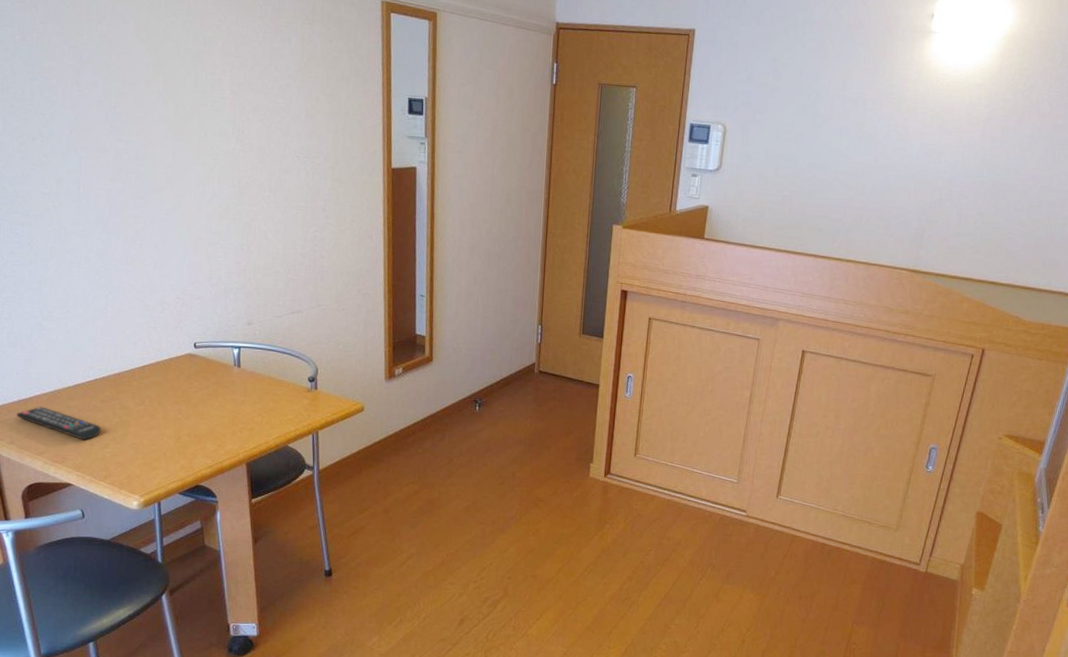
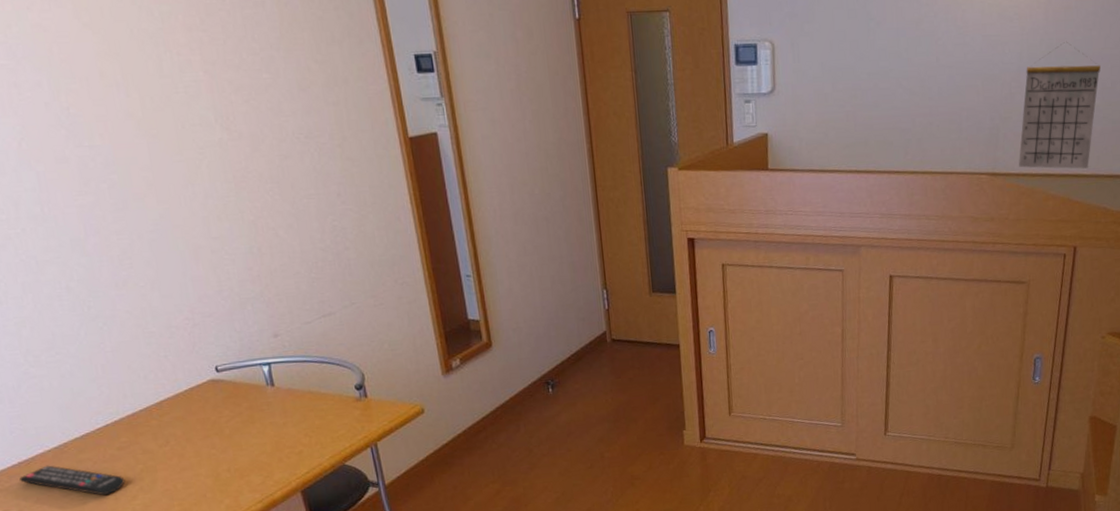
calendar: none [939,158,1030,278] -> present [1019,41,1101,169]

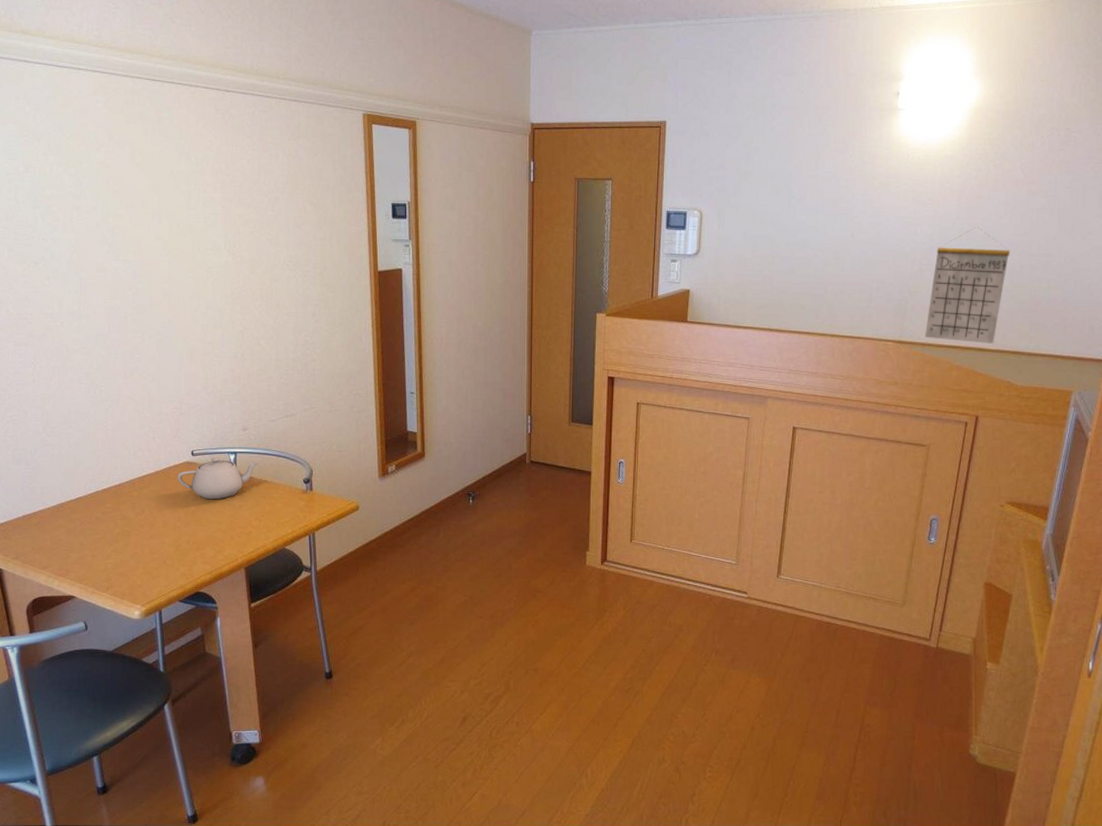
remote control: present [19,465,125,496] -> none [21,521,104,552]
teapot: none [202,370,300,420] -> present [177,457,259,500]

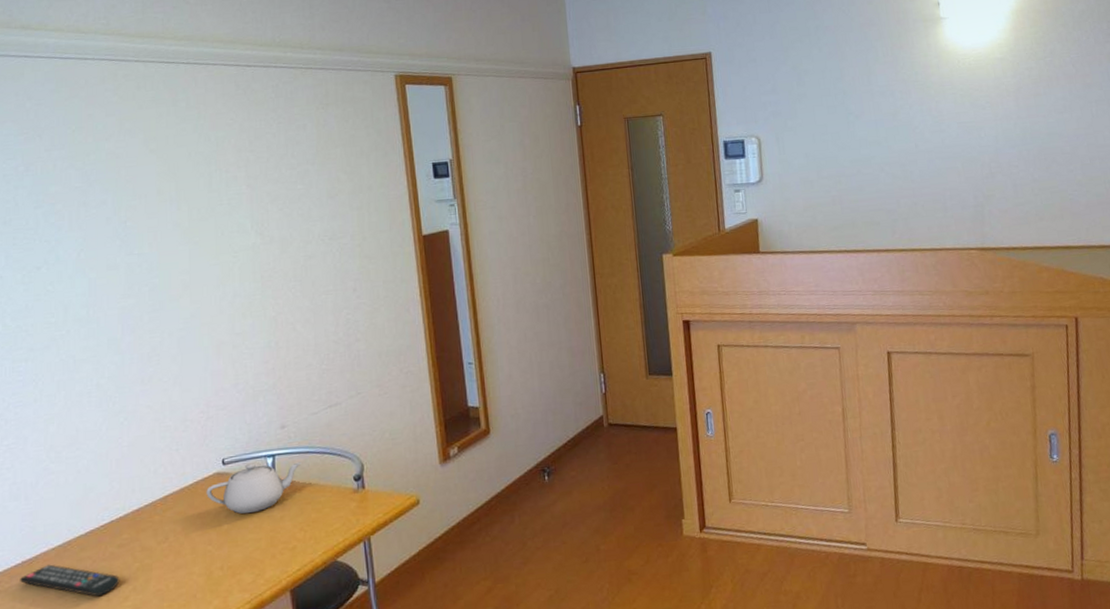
remote control: none [21,521,104,552] -> present [20,564,120,597]
calendar: present [925,226,1010,344] -> none [1003,124,1079,242]

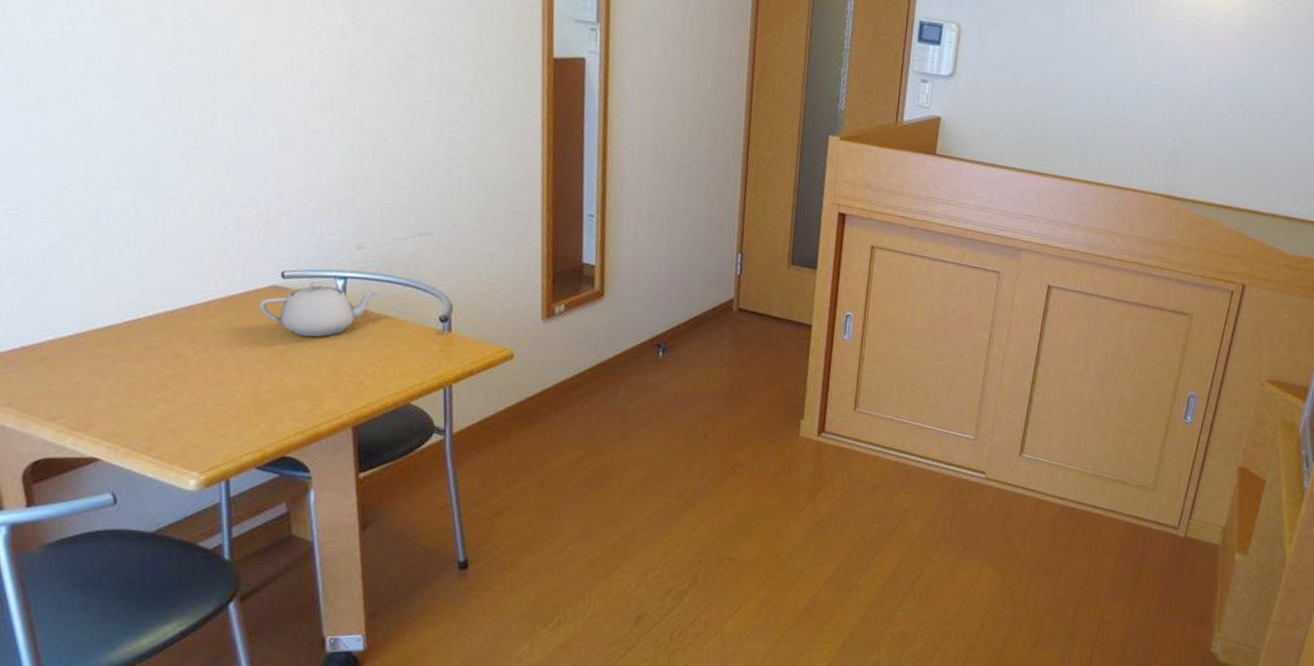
remote control: present [20,564,120,597] -> none [17,355,146,400]

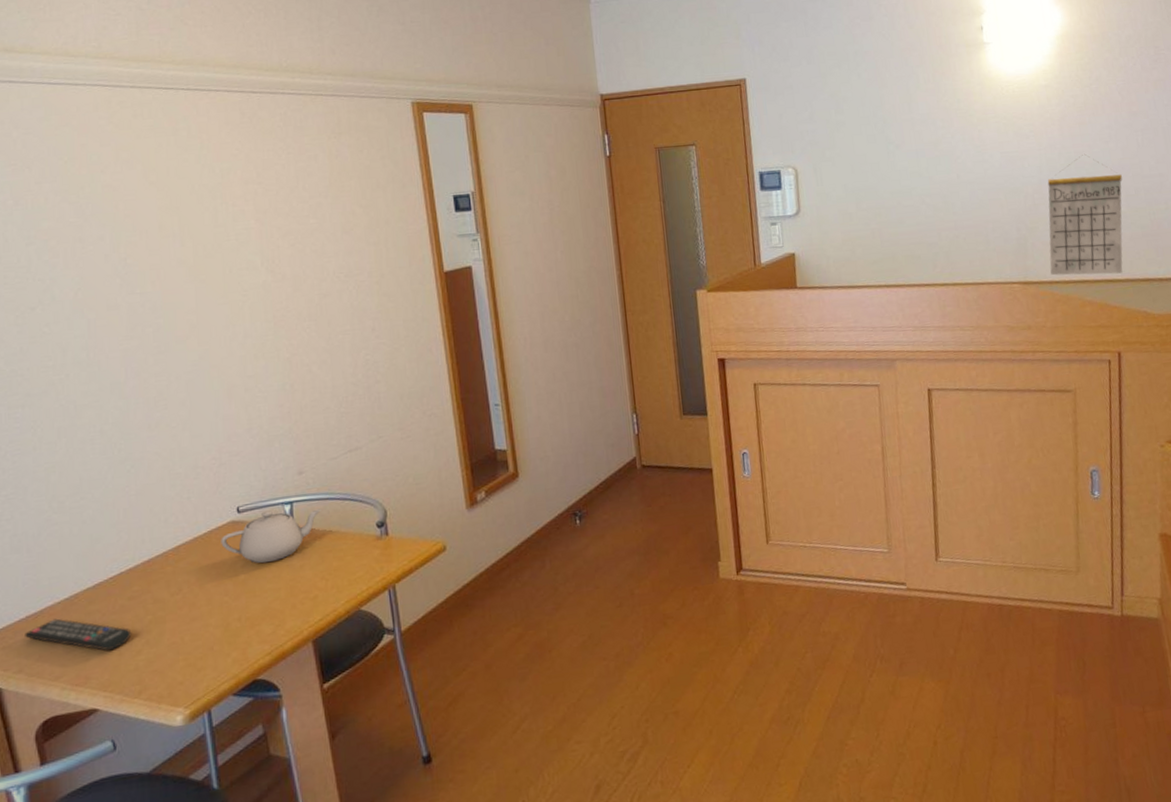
remote control: none [17,355,146,400] -> present [25,618,132,651]
calendar: none [1196,75,1290,207] -> present [1047,153,1123,276]

